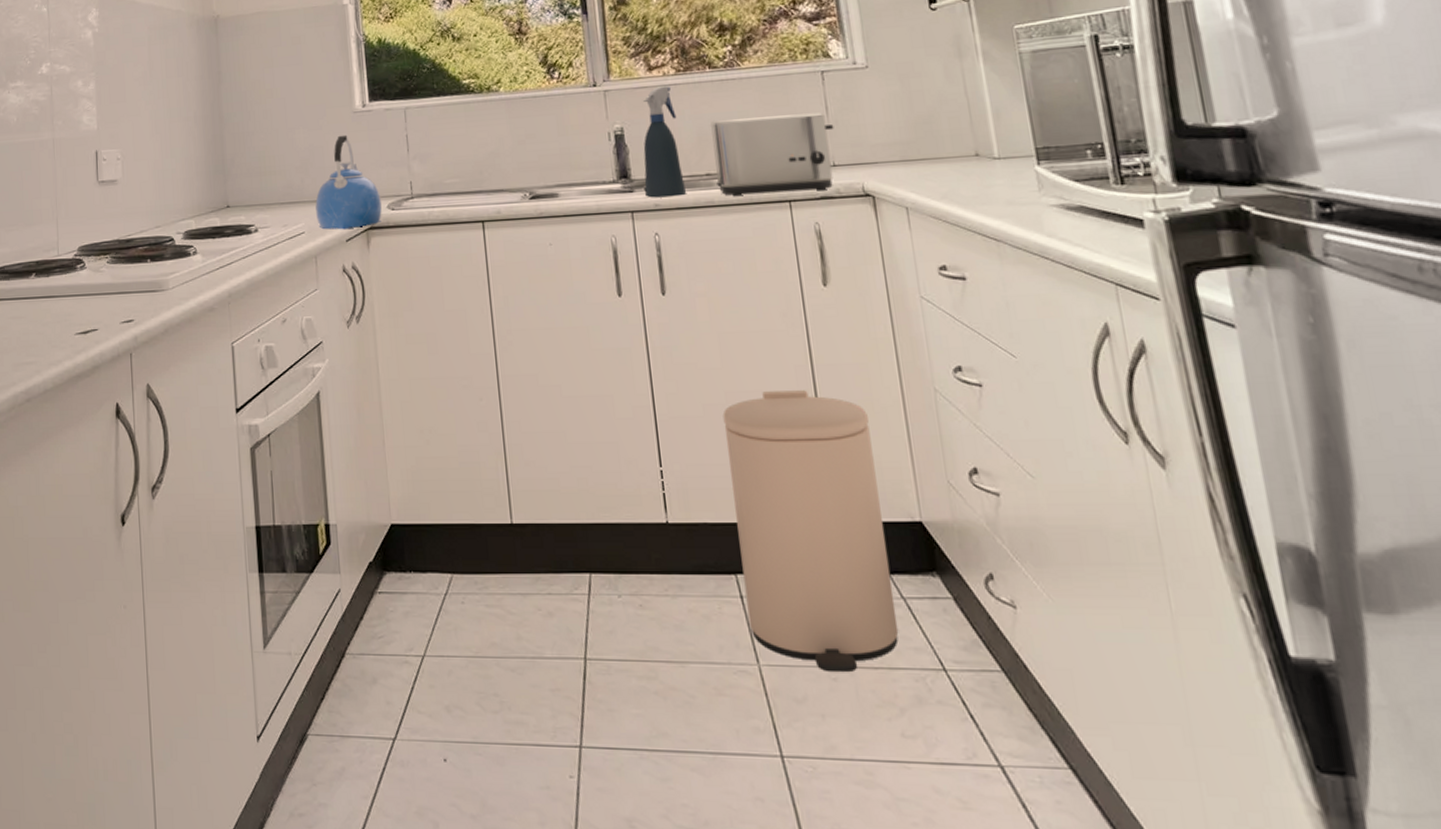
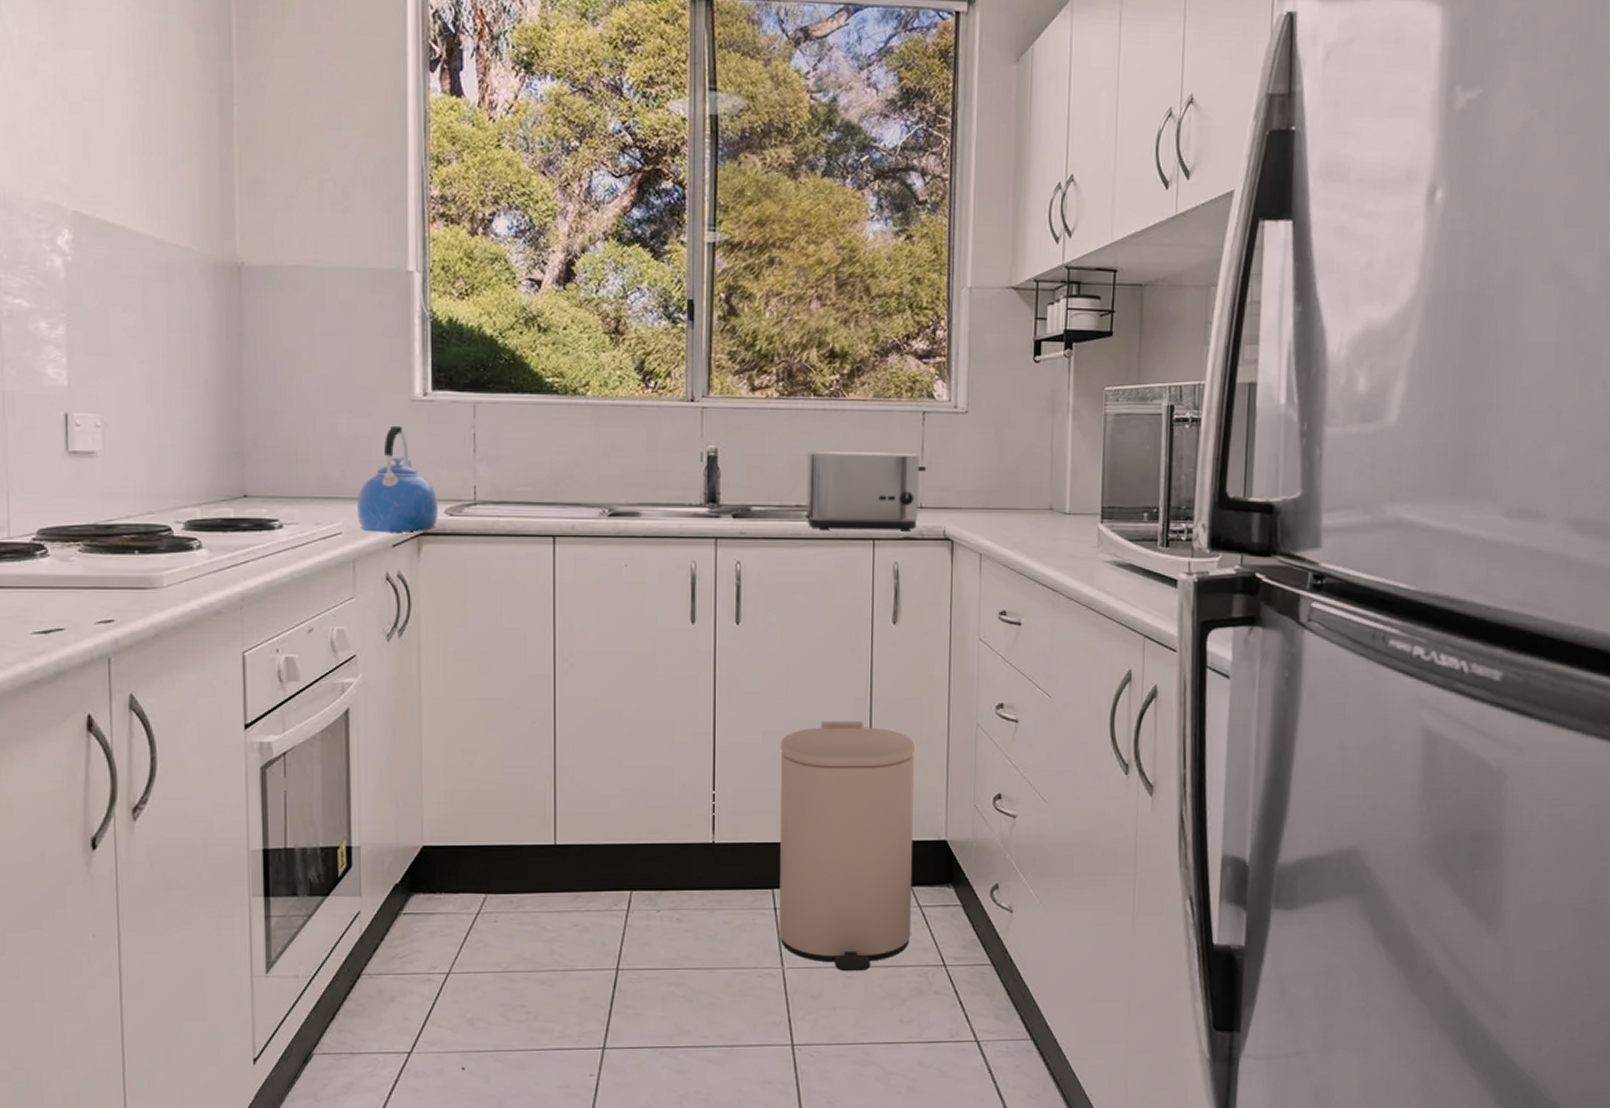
spray bottle: present [643,86,686,198] -> none [732,409,774,526]

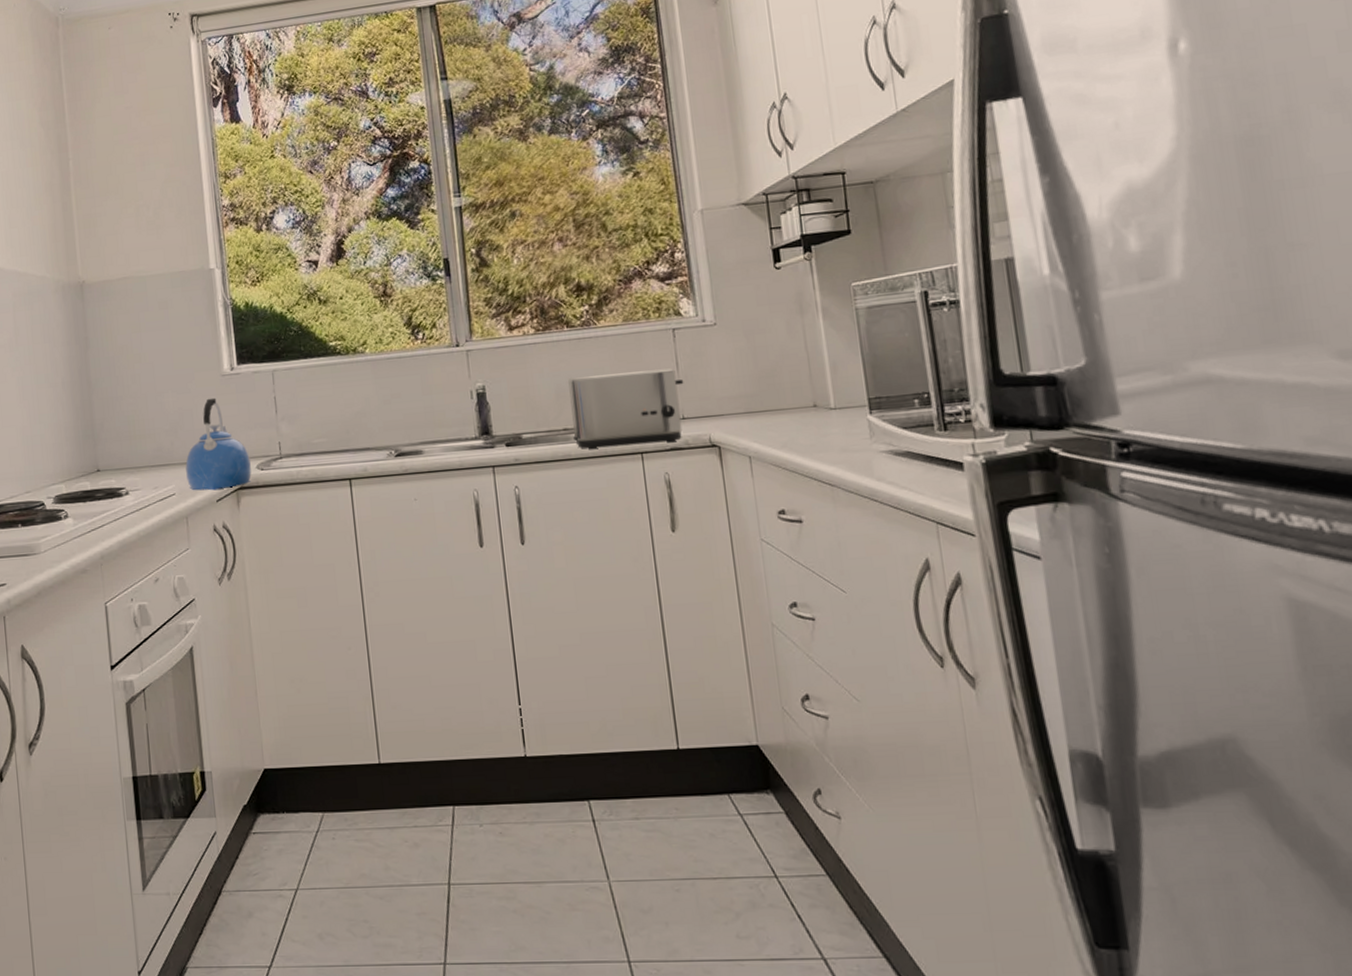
pedal bin: present [779,721,914,972] -> none [577,629,736,885]

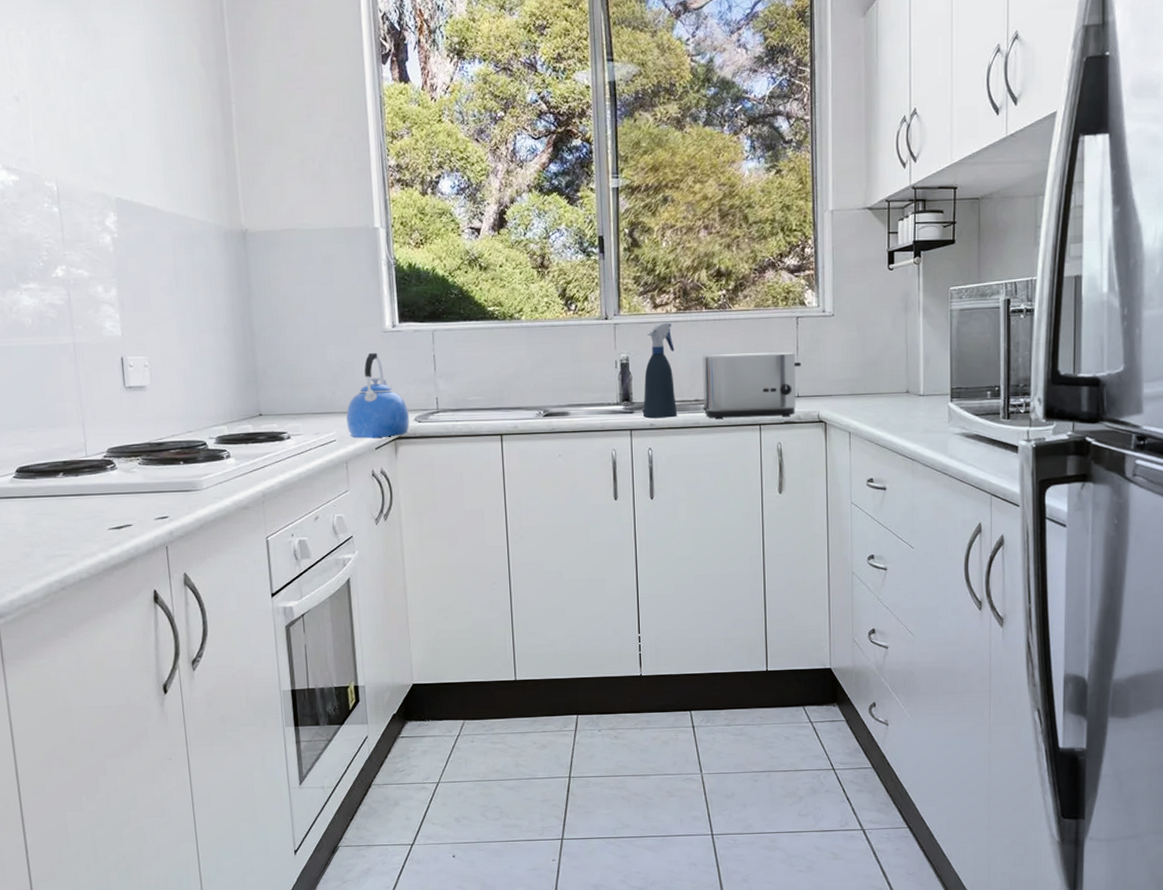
spray bottle: none [504,345,544,453] -> present [643,322,677,419]

